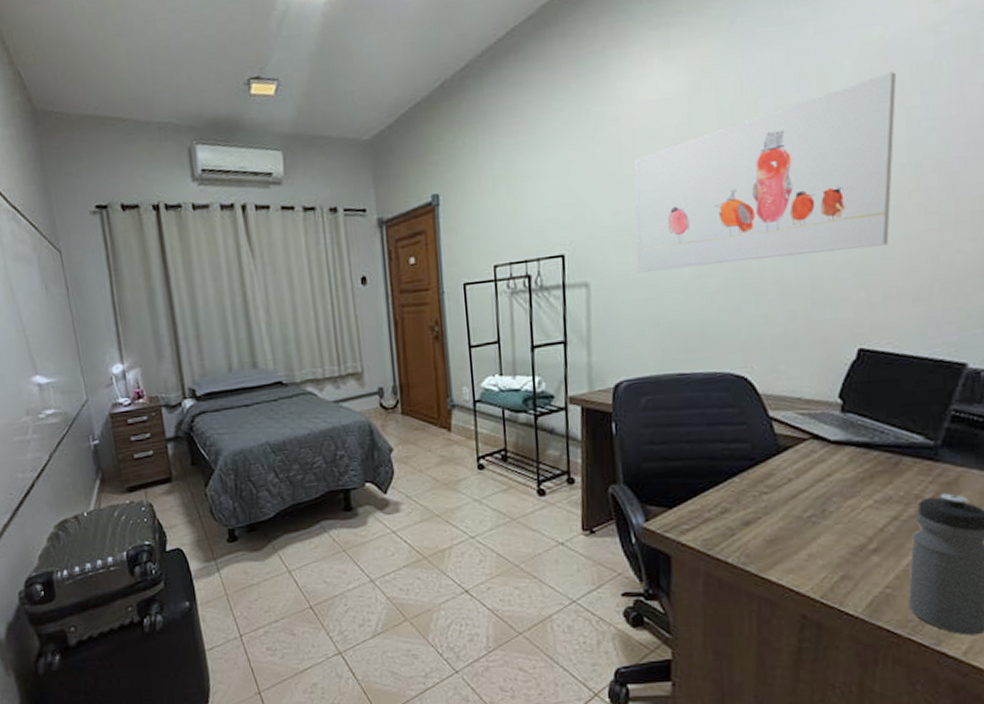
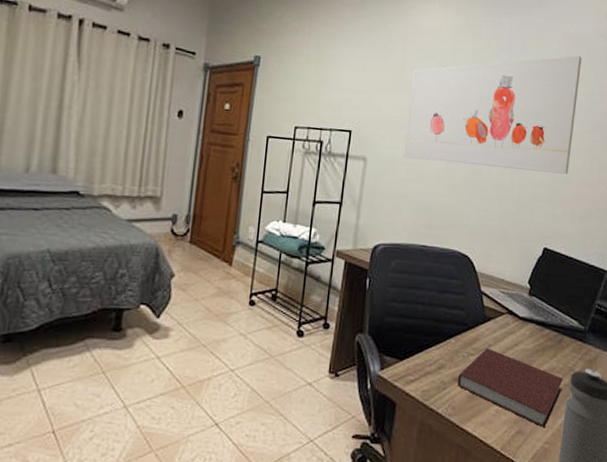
notebook: none [748,482,906,571] -> present [457,347,563,428]

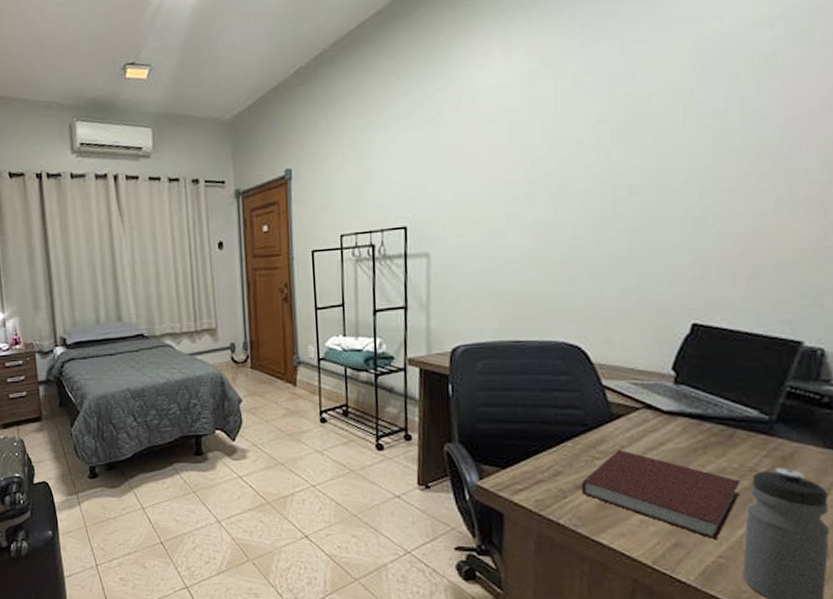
wall art: present [403,55,582,174] -> none [474,63,732,245]

